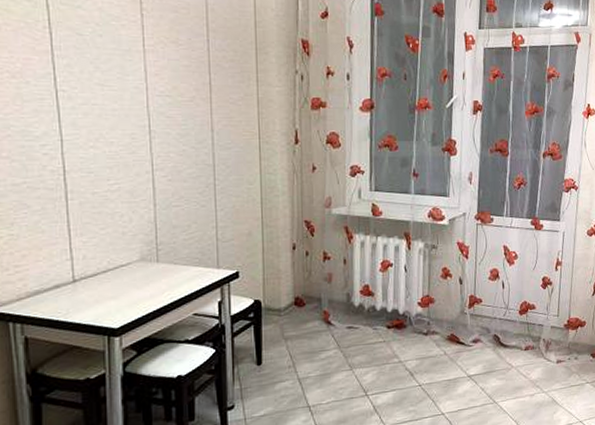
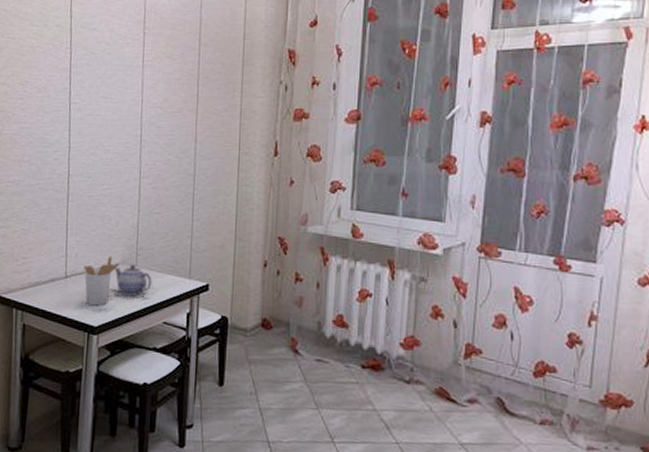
utensil holder: none [95,254,138,308] -> present [84,256,119,306]
teapot: none [133,260,178,293] -> present [115,264,152,297]

